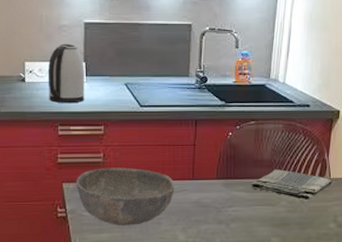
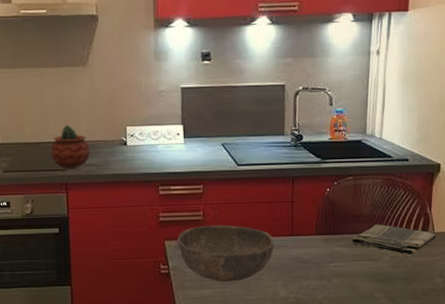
kettle: present [47,43,85,104] -> none [147,107,184,165]

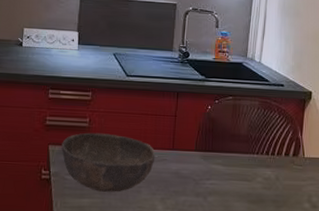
dish towel: present [351,223,437,256] -> none [228,144,307,179]

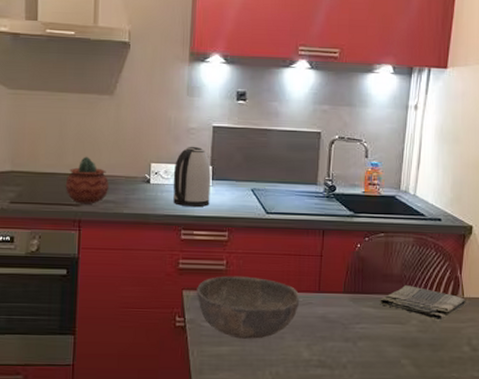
kettle: none [43,13,78,69] -> present [173,146,211,208]
dish towel: none [228,144,307,179] -> present [380,284,466,321]

